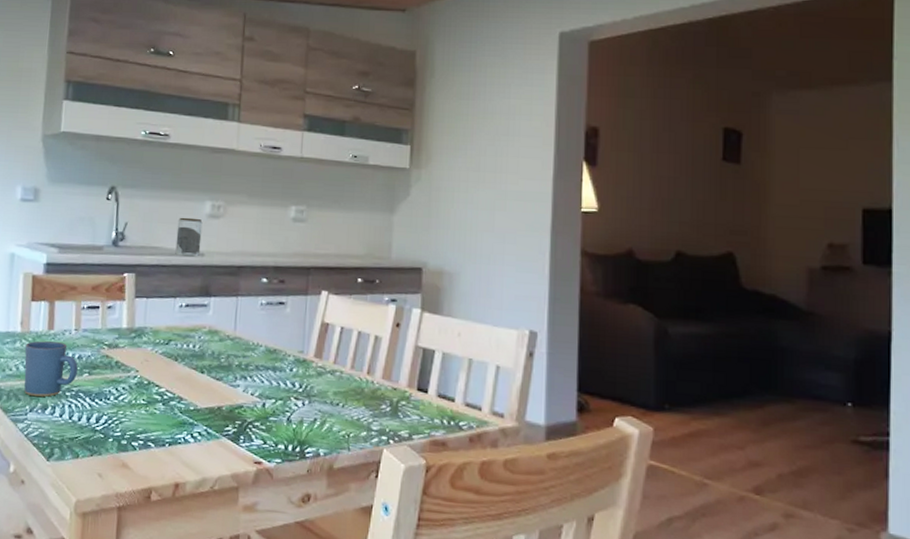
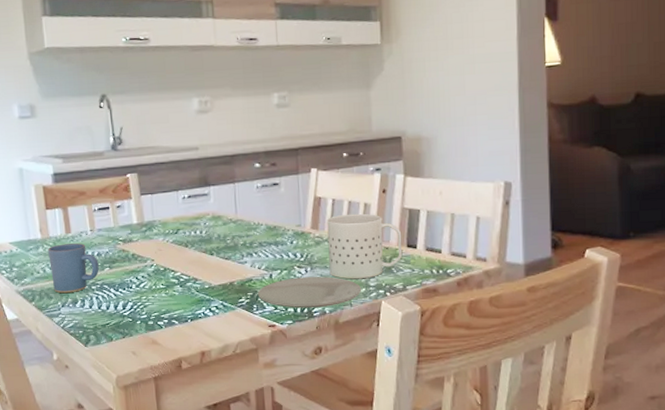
jar: present [175,217,203,257] -> none [169,115,195,152]
plate: none [247,410,363,449] -> present [258,276,362,309]
mug: none [329,345,413,421] -> present [327,213,403,280]

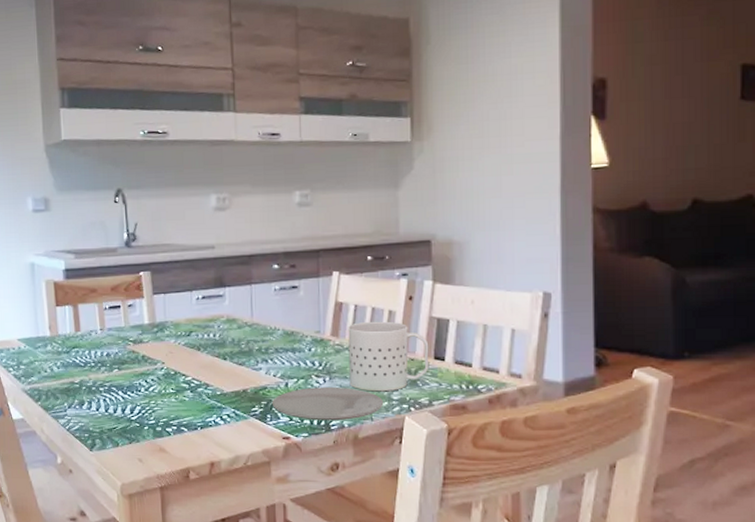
mug: present [47,243,99,294] -> none [56,343,108,394]

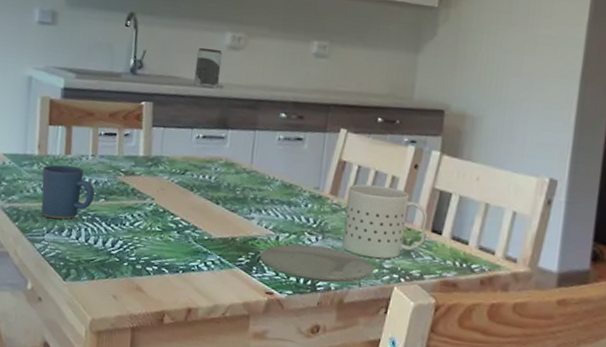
mug: none [56,343,108,394] -> present [41,164,95,220]
jar: none [185,212,211,251] -> present [193,47,223,89]

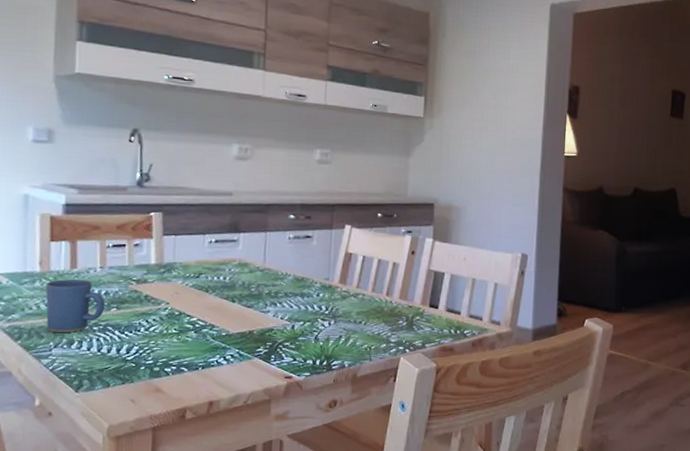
jar: present [193,47,223,89] -> none [203,159,230,196]
plate: present [260,244,375,283] -> none [278,330,383,361]
mug: present [342,184,428,259] -> none [352,271,426,335]

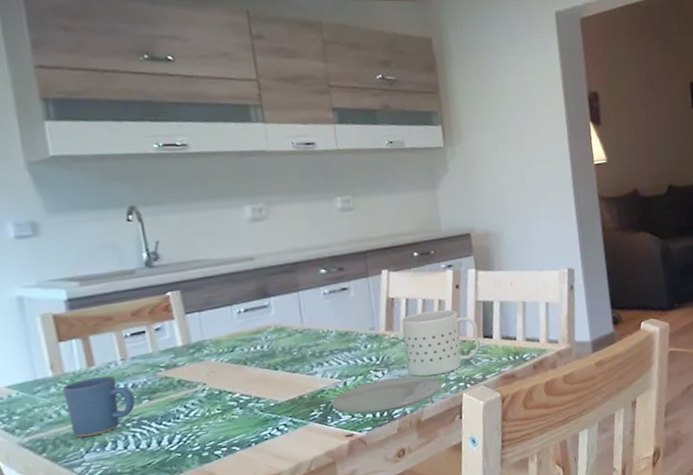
plate: none [278,330,383,361] -> present [332,376,443,415]
mug: none [352,271,426,335] -> present [401,309,480,377]

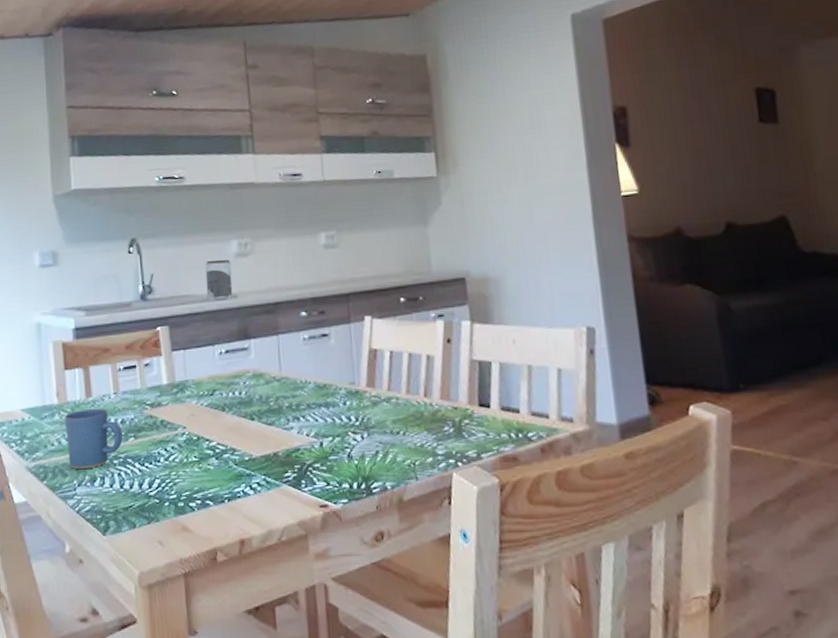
jar: none [217,224,250,265] -> present [205,259,233,301]
plate: present [332,376,443,415] -> none [307,444,429,484]
mug: present [401,309,480,377] -> none [384,367,475,447]

